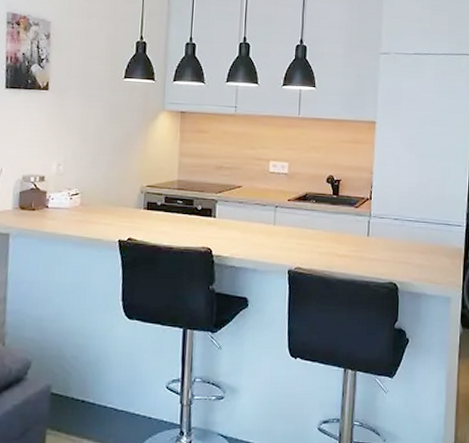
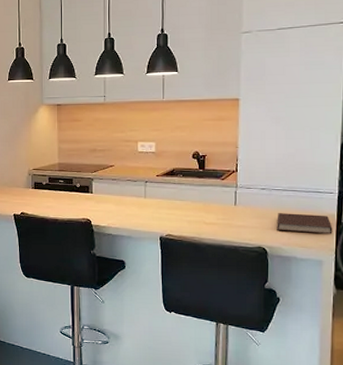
notebook: none [408,246,460,269] -> present [277,213,333,234]

